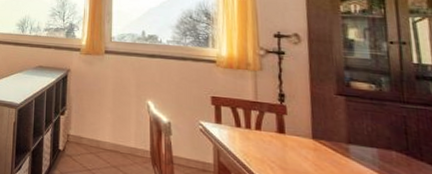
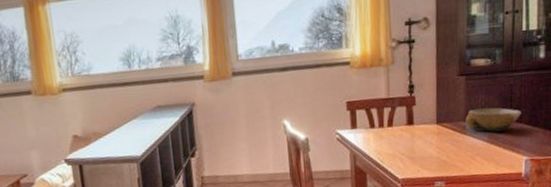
bowl: none [347,133,422,166] -> present [465,107,521,132]

